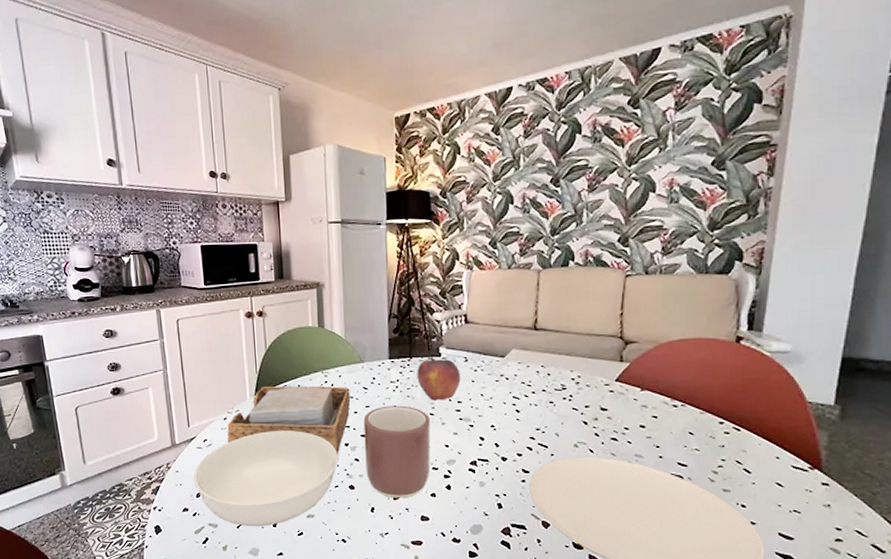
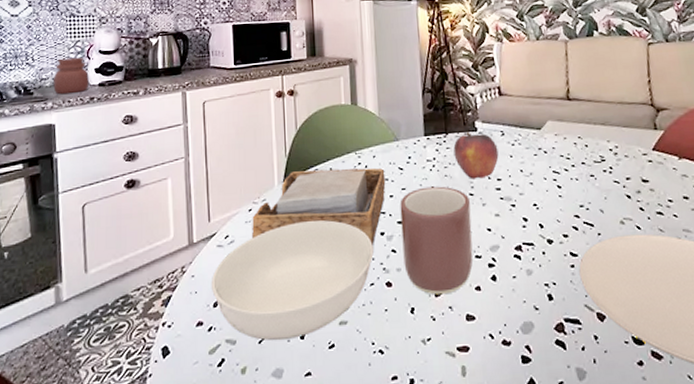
jar: none [36,273,69,309] -> present [53,57,89,95]

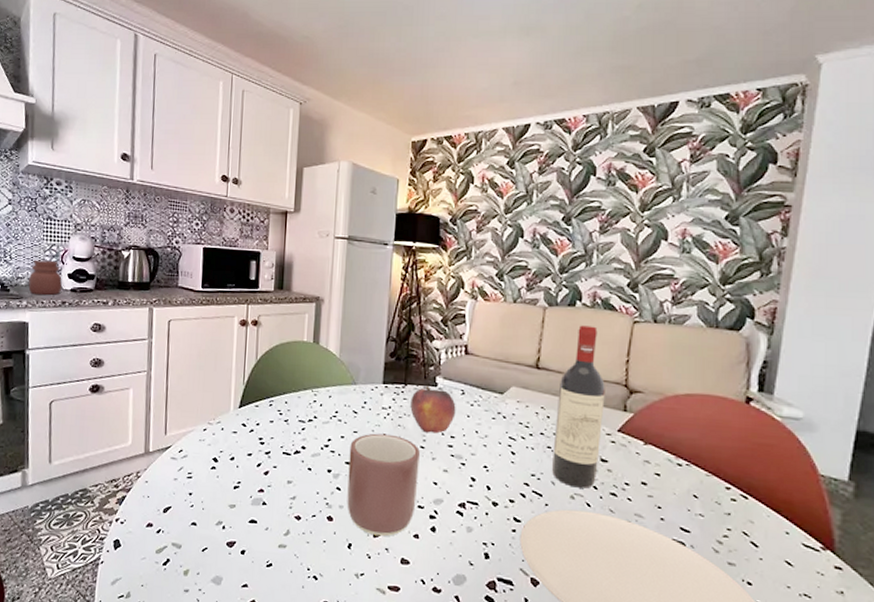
bowl: present [211,220,374,341] -> none [162,447,319,553]
napkin holder: present [252,167,386,246] -> none [205,399,339,480]
wine bottle: none [591,52,641,212] -> present [551,325,605,489]

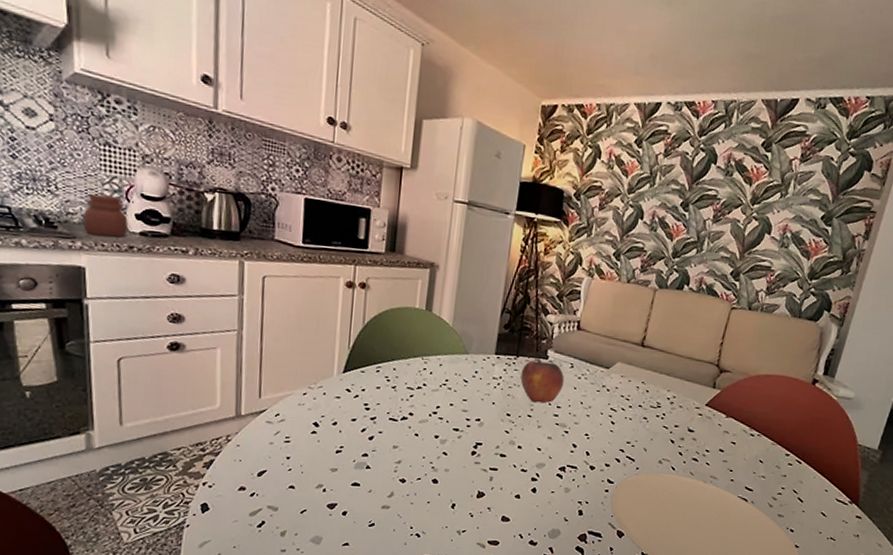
mug: present [347,433,420,537] -> none [452,402,527,498]
wine bottle: present [551,325,605,489] -> none [645,308,700,455]

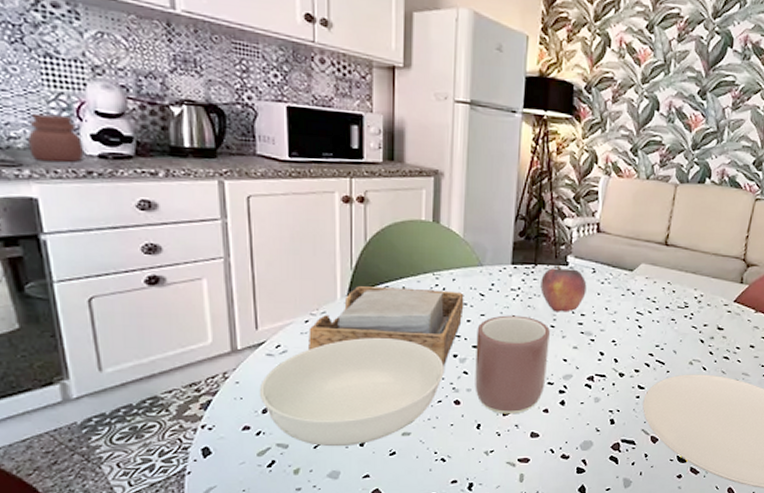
bowl: none [256,413,426,514] -> present [259,338,444,447]
napkin holder: none [304,365,449,446] -> present [308,286,464,366]
mug: none [452,402,527,498] -> present [475,315,550,414]

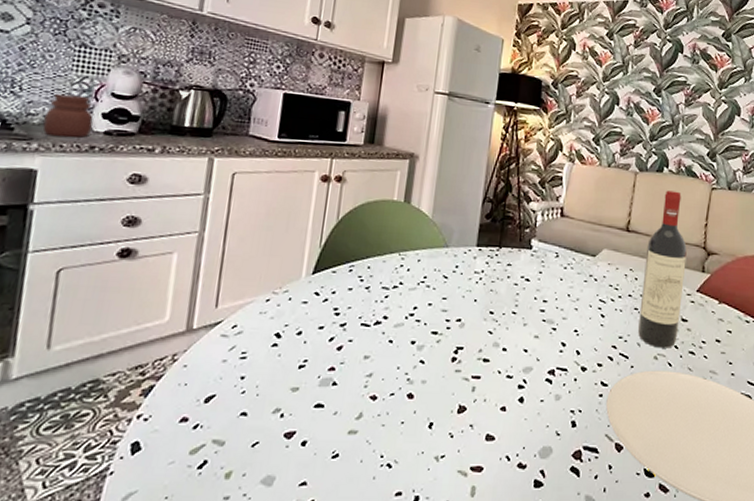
bowl: present [259,338,444,447] -> none [205,320,401,446]
napkin holder: present [308,286,464,366] -> none [265,265,428,354]
mug: present [475,315,550,414] -> none [430,299,511,412]
fruit: present [540,265,587,312] -> none [504,249,550,298]
wine bottle: none [674,202,726,354] -> present [637,190,687,348]

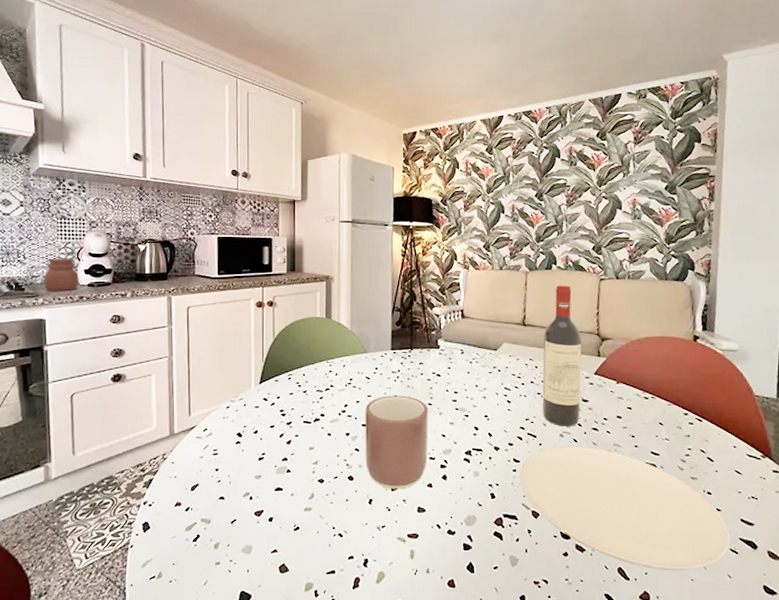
mug: none [430,299,511,412] -> present [365,395,429,489]

